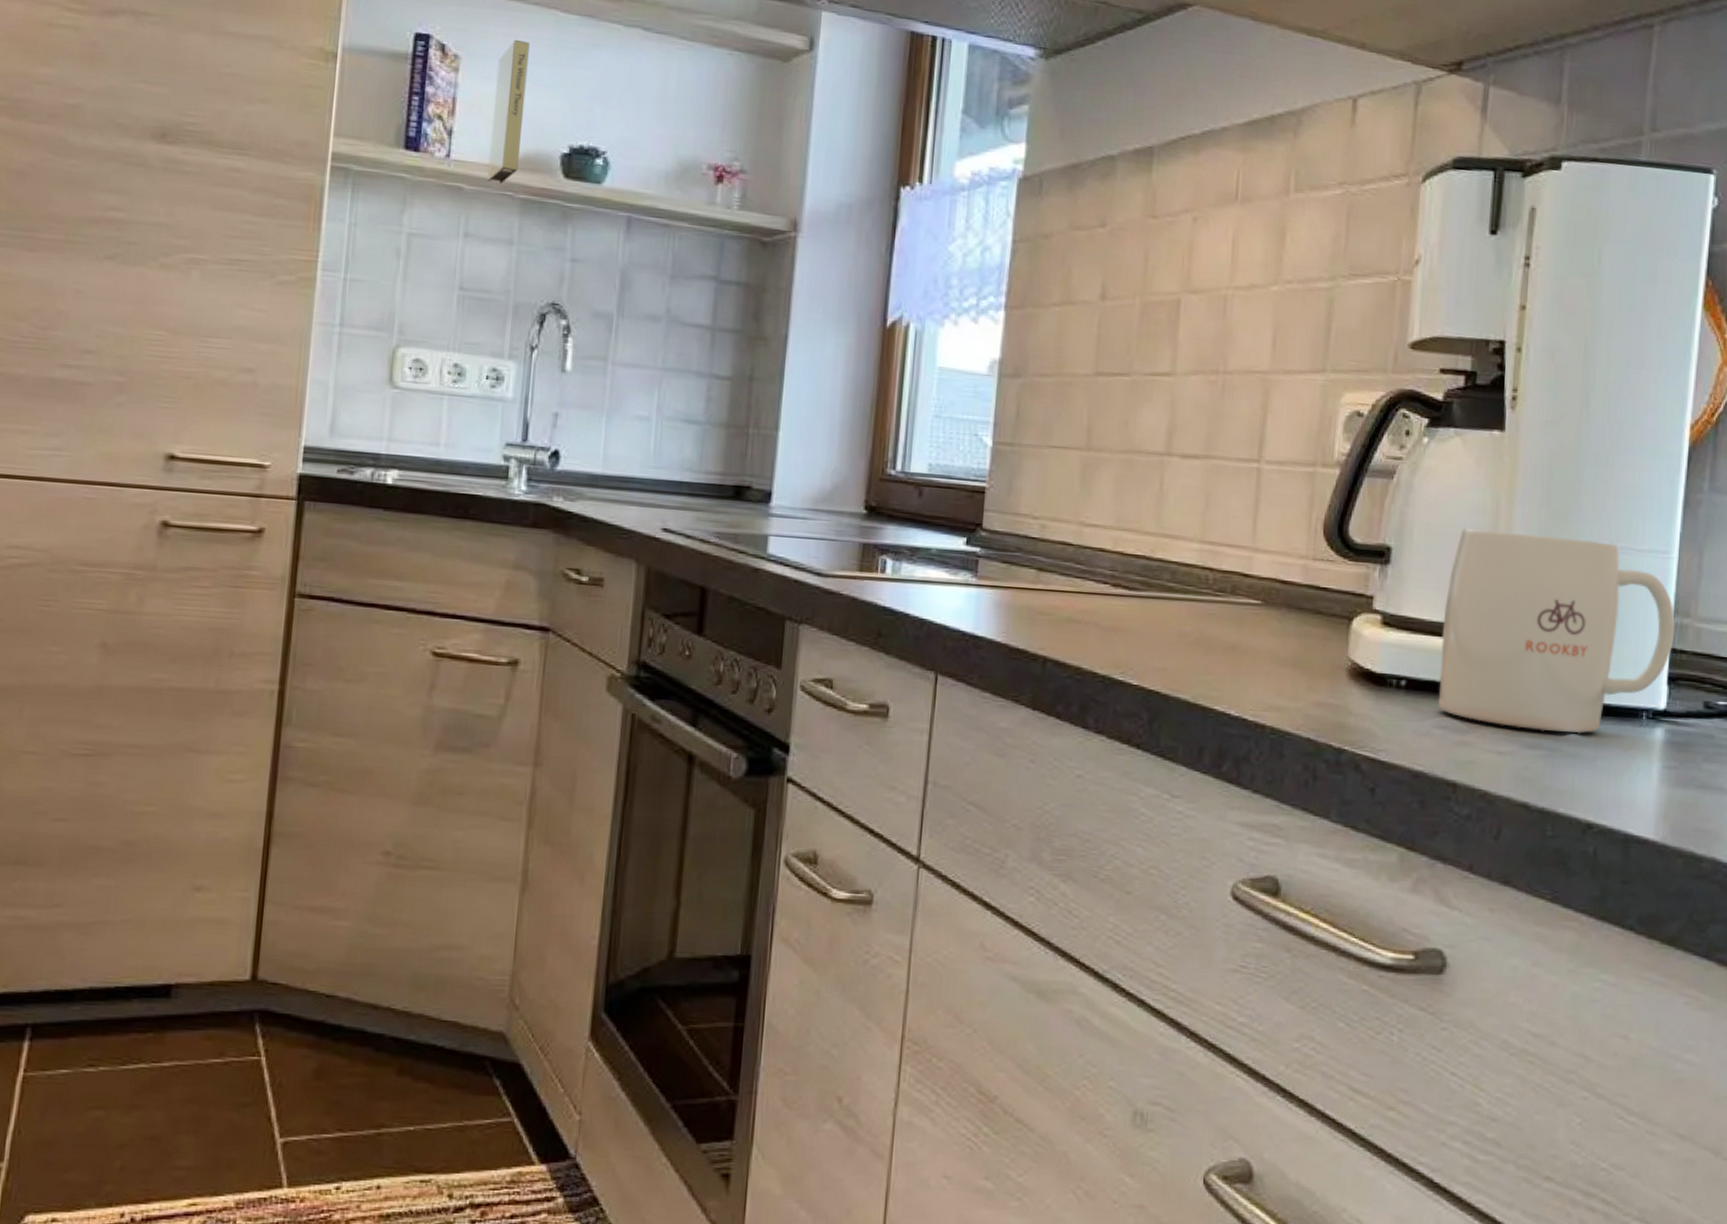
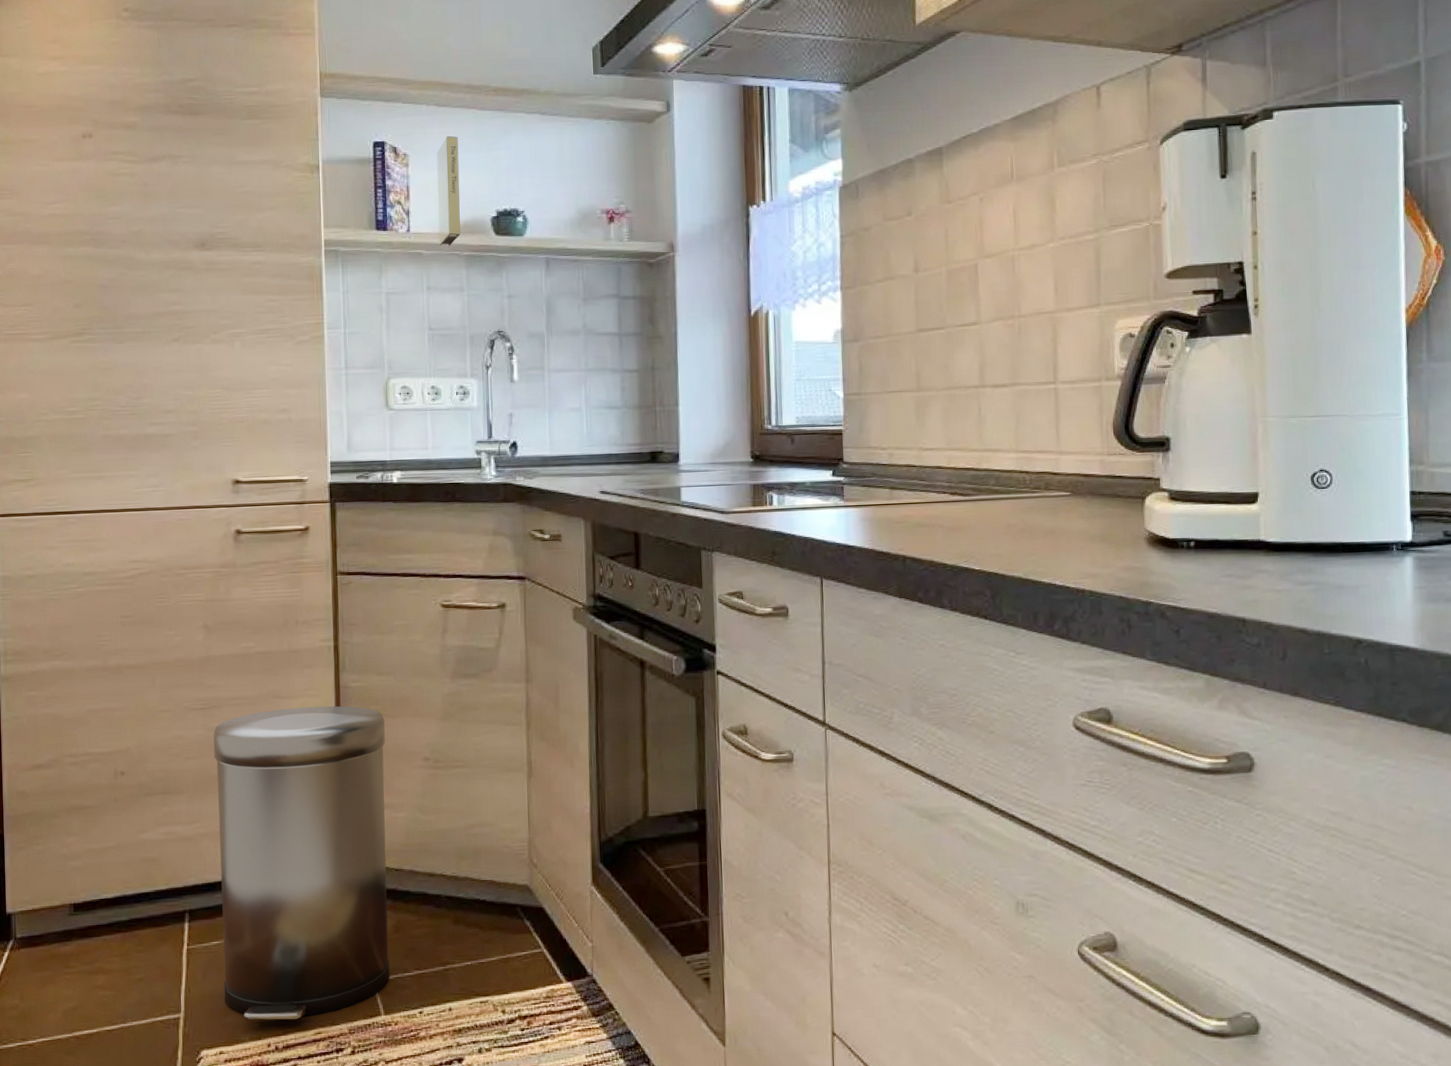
pedal bin: none [67,766,337,1184] -> present [213,706,390,1021]
mug: present [1438,527,1675,734] -> none [1218,412,1412,570]

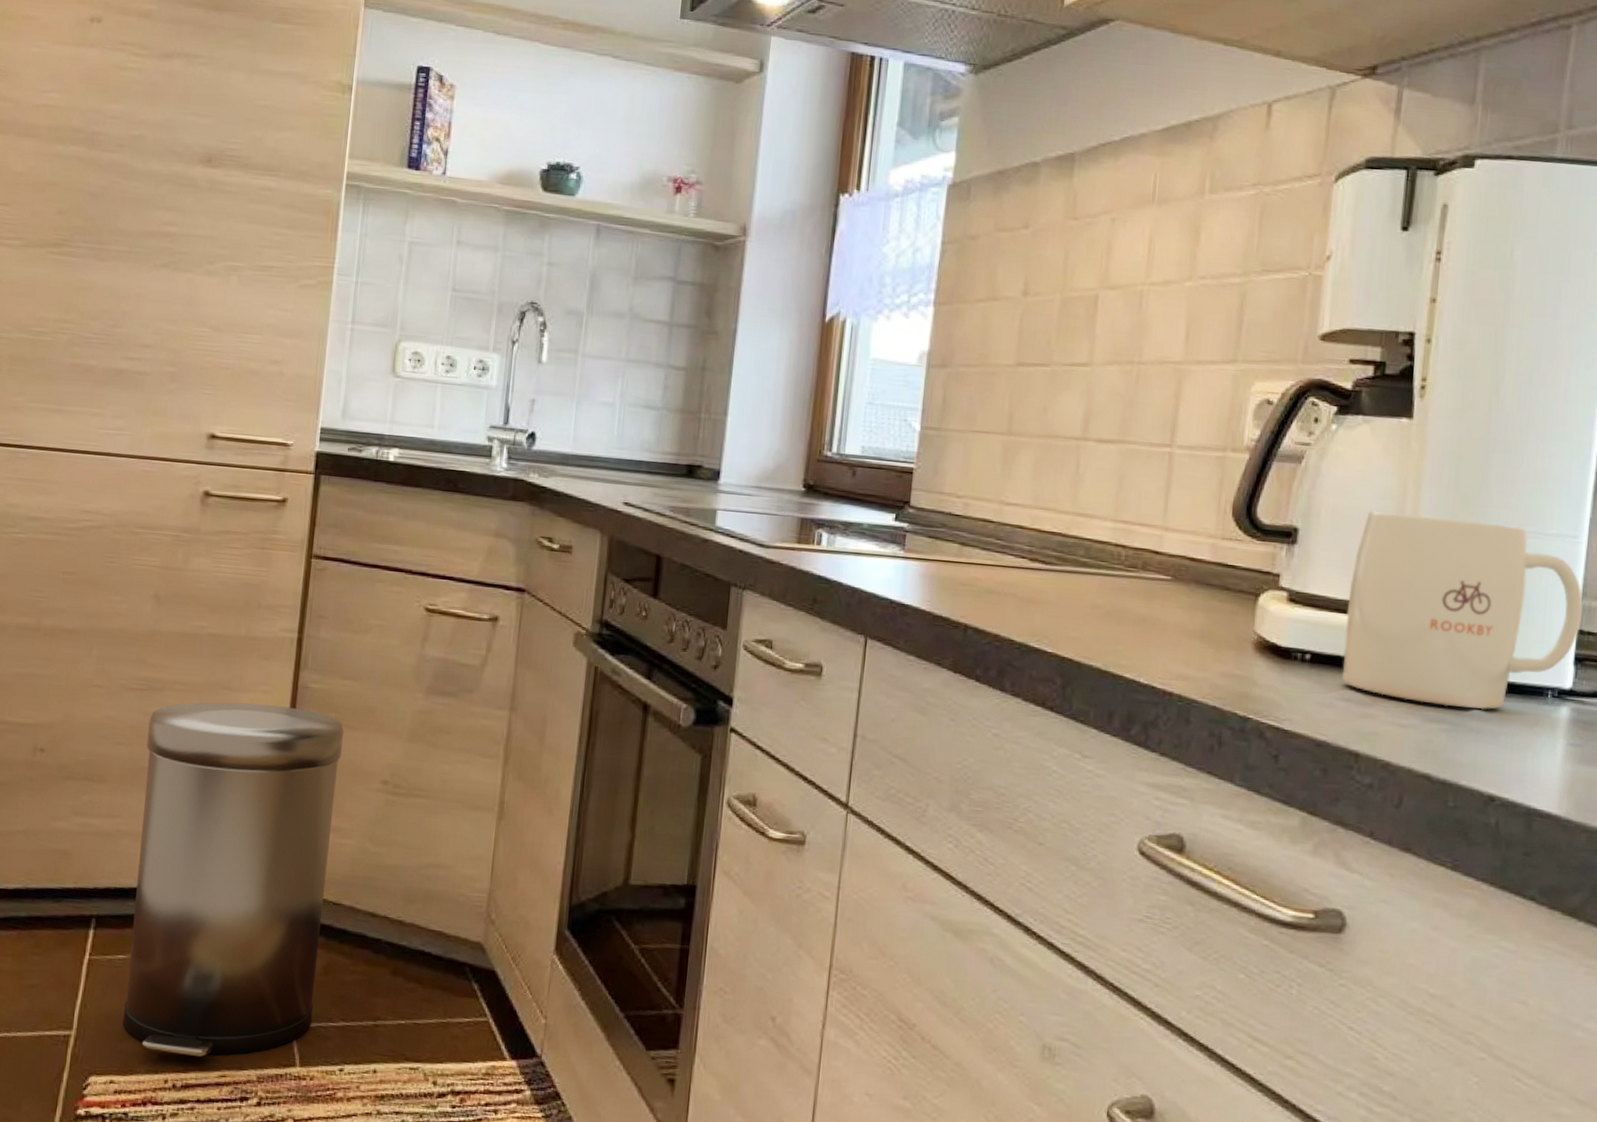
book: present [436,135,461,247] -> none [477,69,515,197]
mug: none [1218,412,1412,570] -> present [1341,510,1583,710]

